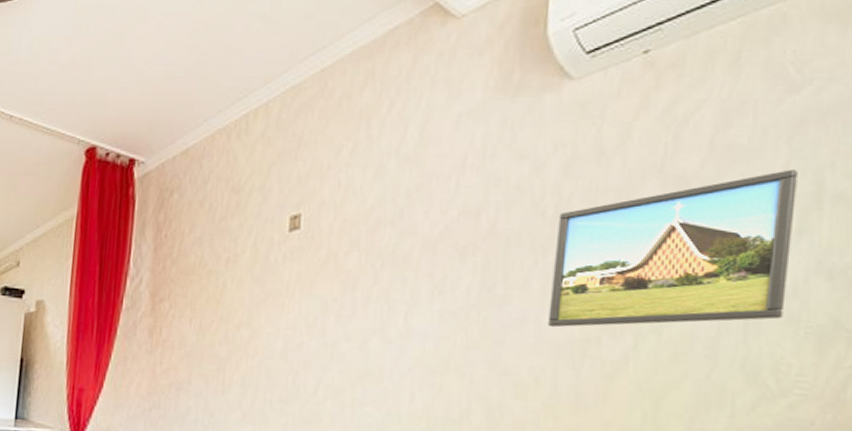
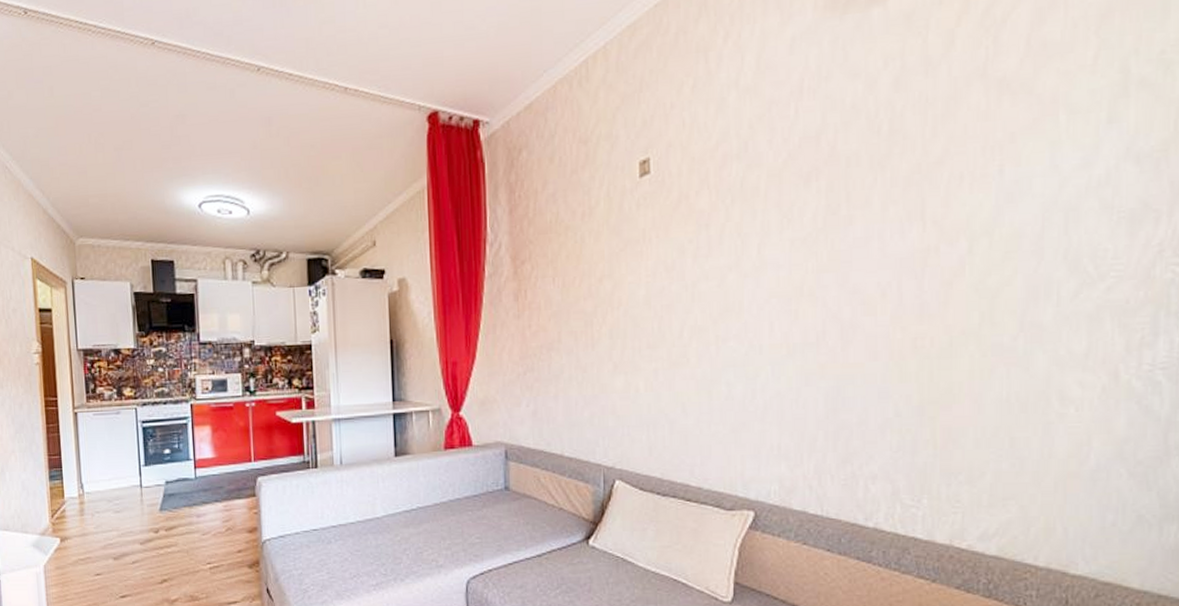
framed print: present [547,169,798,328] -> none [890,60,1106,242]

